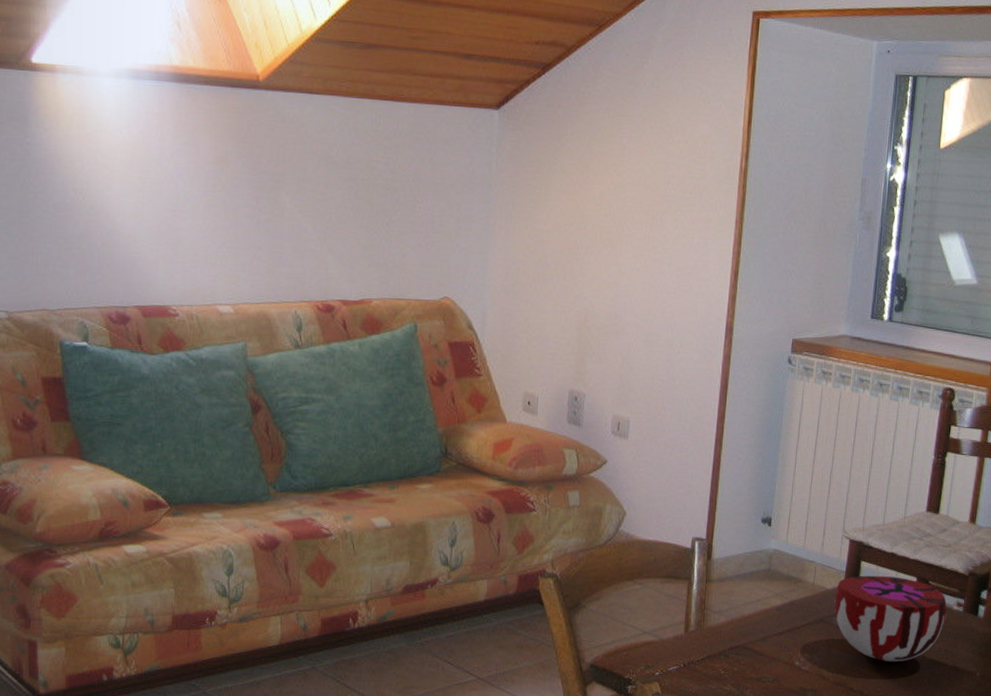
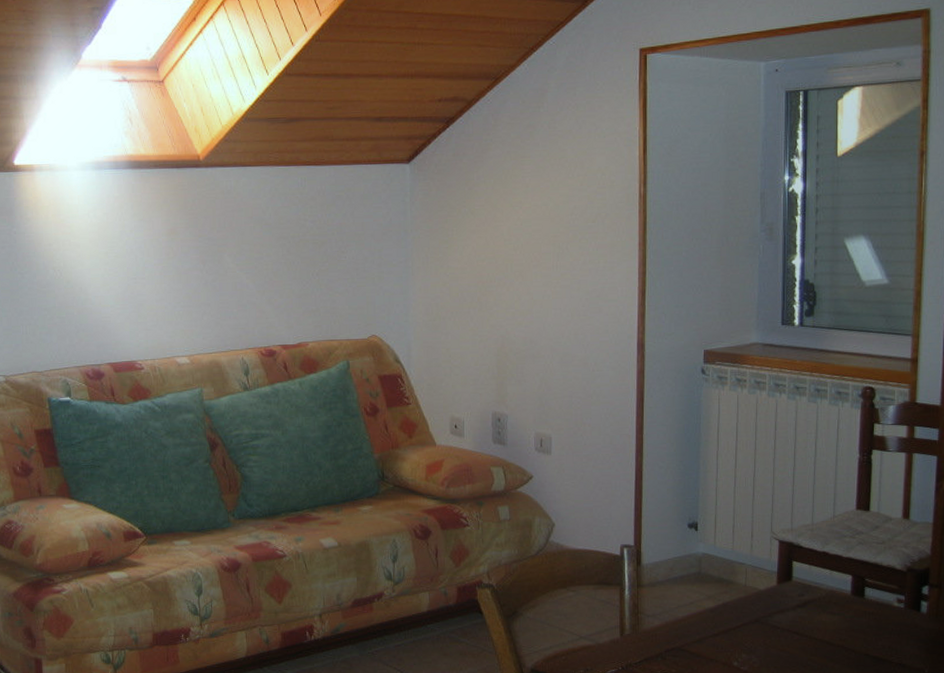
decorative bowl: present [834,575,947,661] -> none [768,574,887,660]

